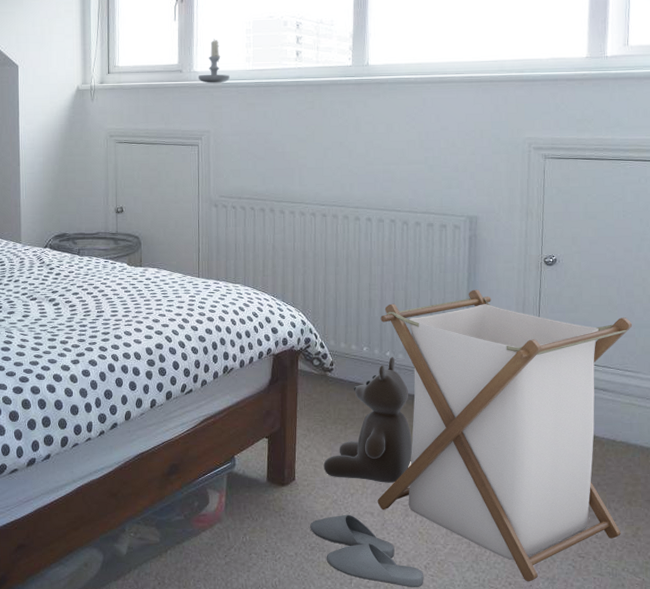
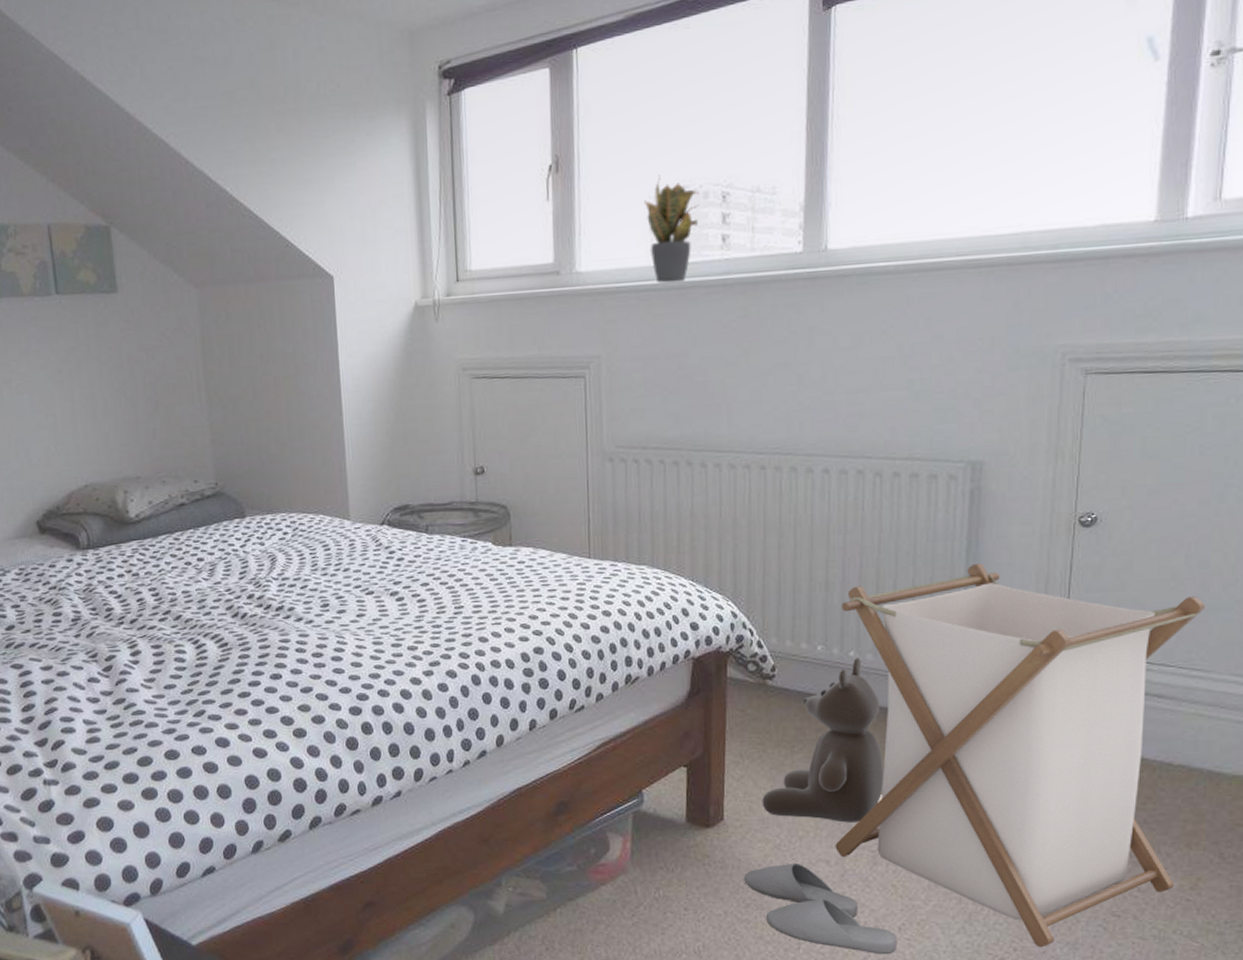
candle: present [198,39,230,83] -> none [582,224,627,289]
potted plant: none [242,8,281,82] -> present [643,175,700,283]

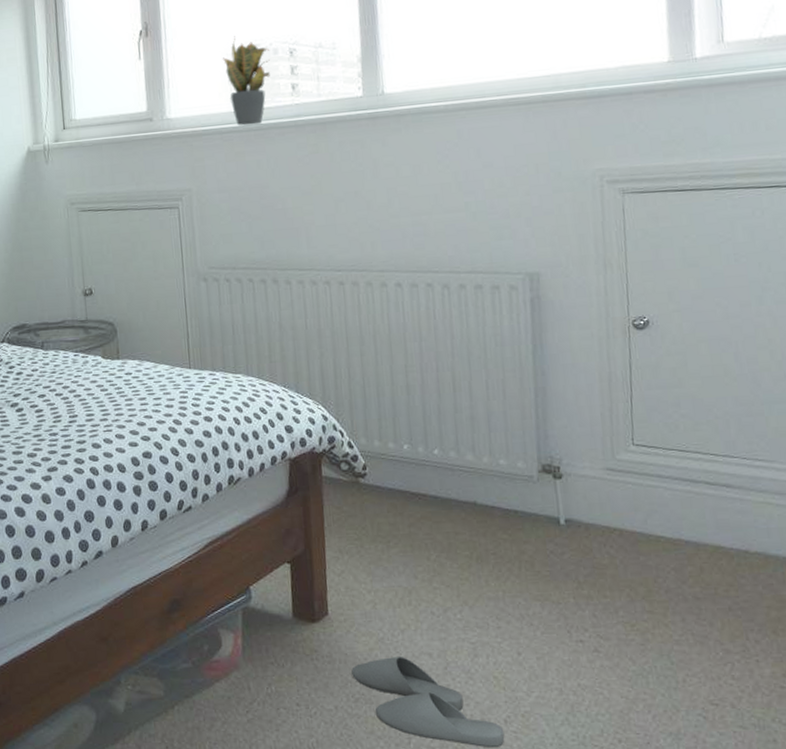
teddy bear: present [762,657,885,823] -> none [363,454,477,615]
laundry basket: present [835,563,1205,948] -> none [422,365,766,739]

